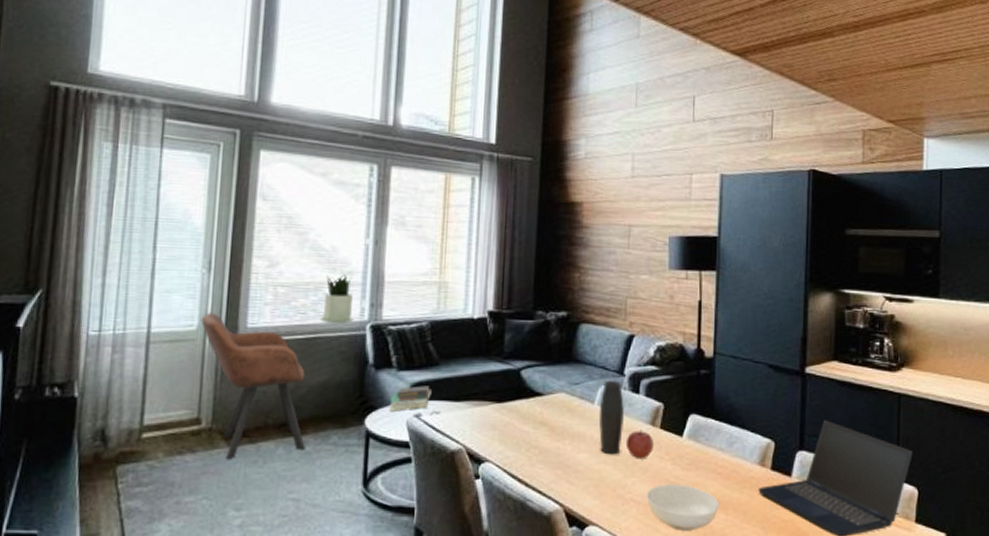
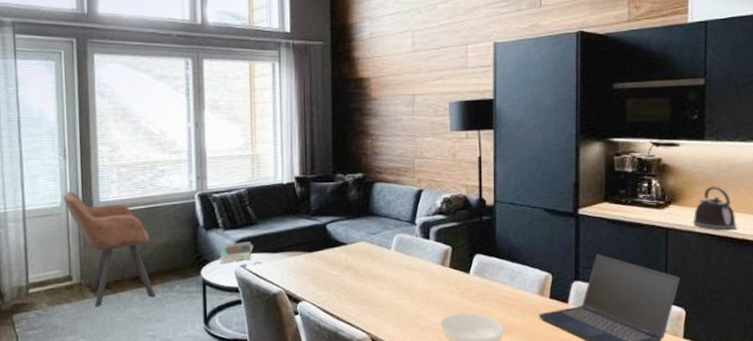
planter: present [319,274,354,324] -> none [156,154,184,195]
vase: present [598,380,624,455] -> none [395,229,417,291]
fruit: present [625,429,655,458] -> none [420,269,445,293]
kettle: none [926,349,973,401] -> present [692,186,737,232]

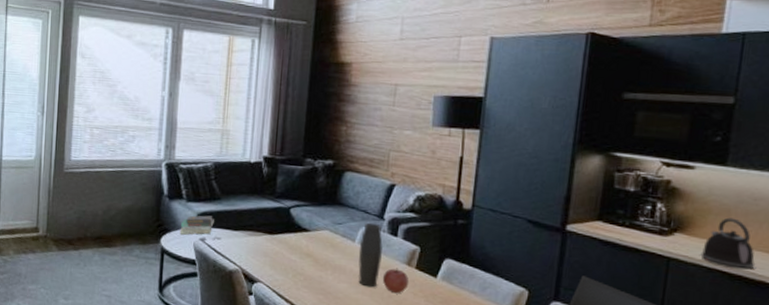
armchair: present [63,192,155,308] -> none [37,147,115,261]
vase: none [395,229,417,291] -> present [358,223,383,287]
fruit: none [420,269,445,293] -> present [382,268,409,293]

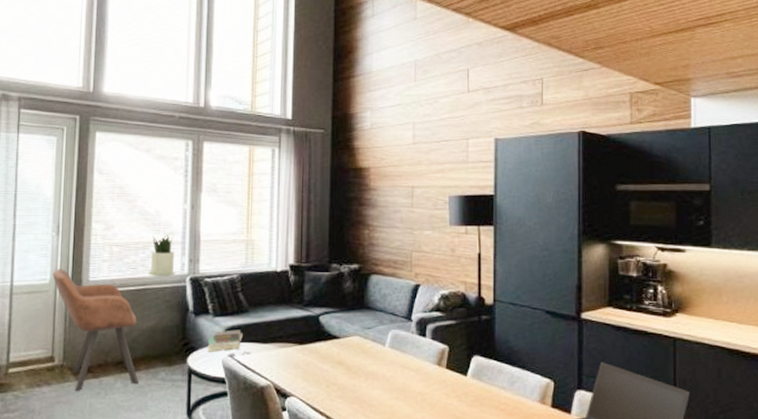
armchair: none [37,147,115,261] -> present [52,269,139,392]
planter: none [125,120,152,161] -> present [147,235,176,277]
vase: present [358,223,383,287] -> none [389,325,412,392]
fruit: present [382,268,409,293] -> none [415,369,441,395]
kettle: present [700,217,756,271] -> none [701,295,749,345]

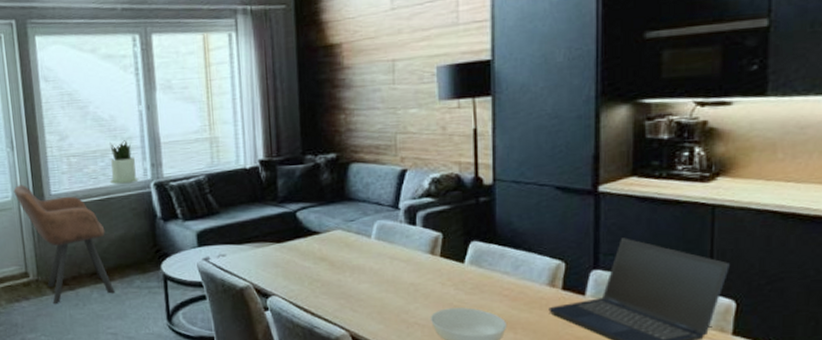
books: present [207,330,243,352] -> none [180,232,216,257]

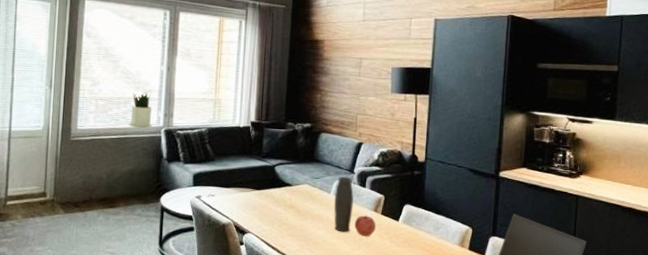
armchair: present [13,185,115,305] -> none [45,118,118,223]
vase: none [376,214,402,284] -> present [333,176,354,232]
fruit: none [405,259,435,285] -> present [354,214,377,236]

